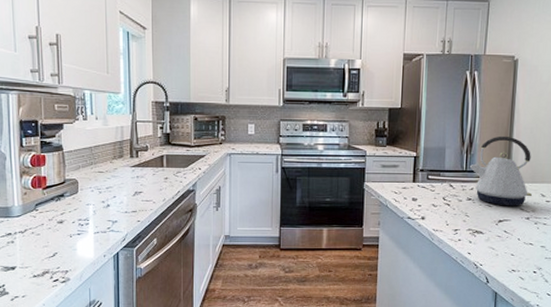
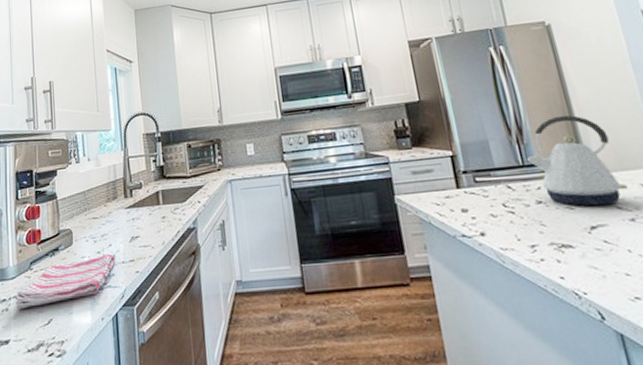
dish towel: none [21,203,120,243] -> present [15,253,116,310]

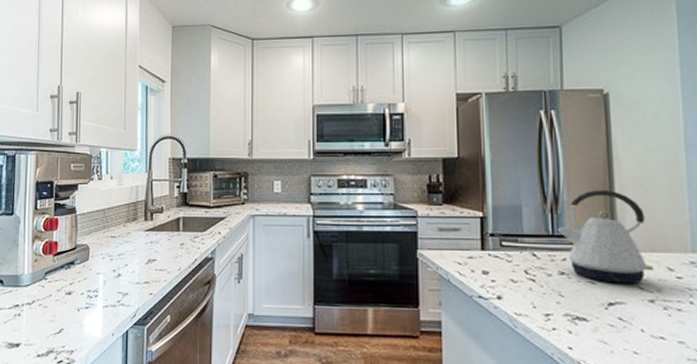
dish towel: present [15,253,116,310] -> none [28,273,131,316]

